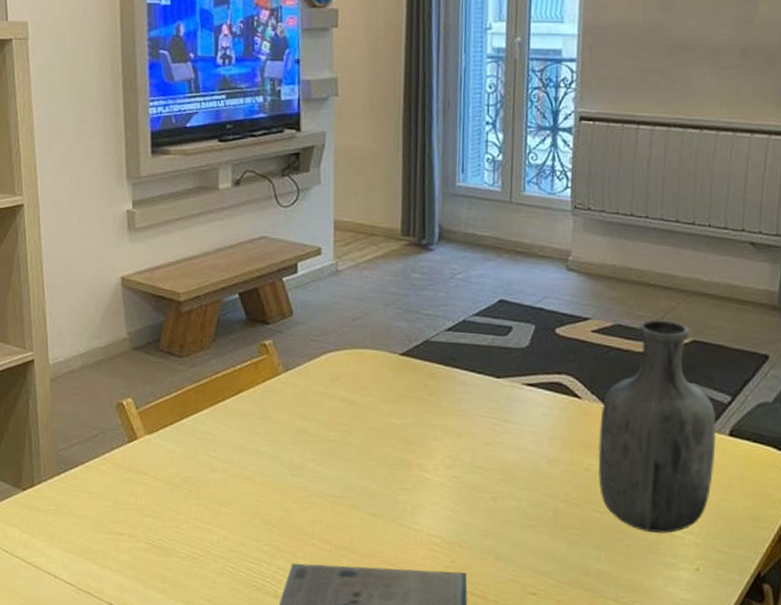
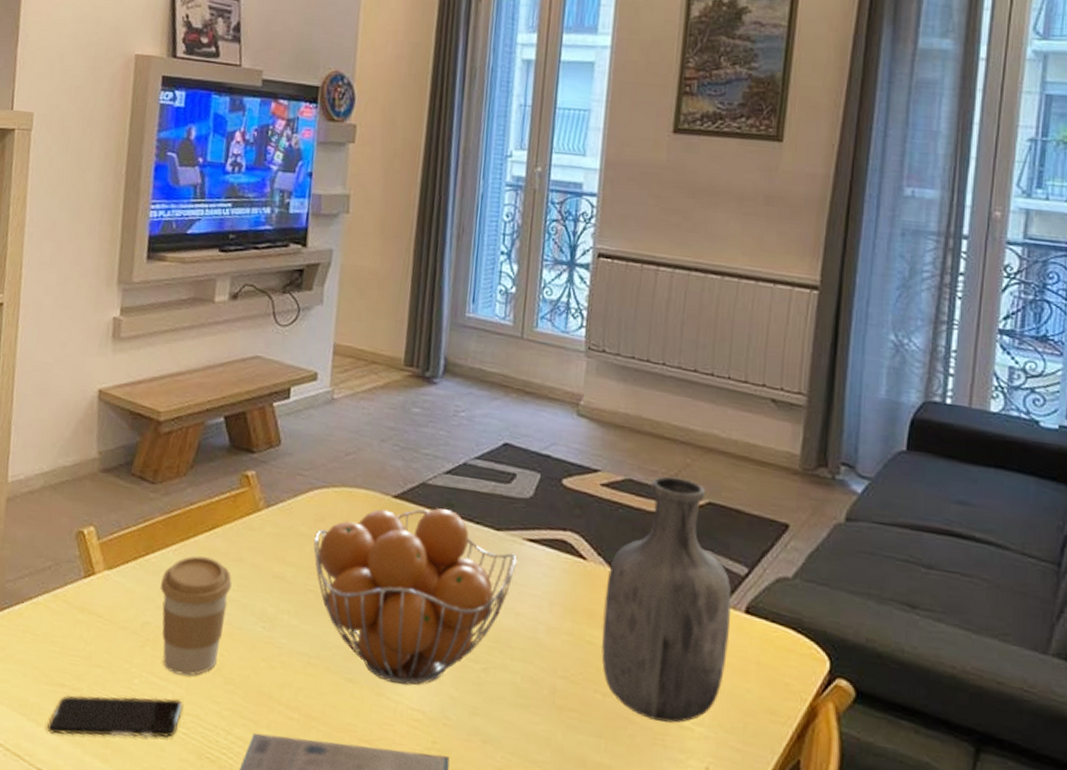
smartphone: none [112,539,228,575] -> present [47,695,183,738]
coffee cup: none [196,417,260,519] -> present [160,556,232,676]
fruit basket: none [331,361,517,516] -> present [313,508,517,685]

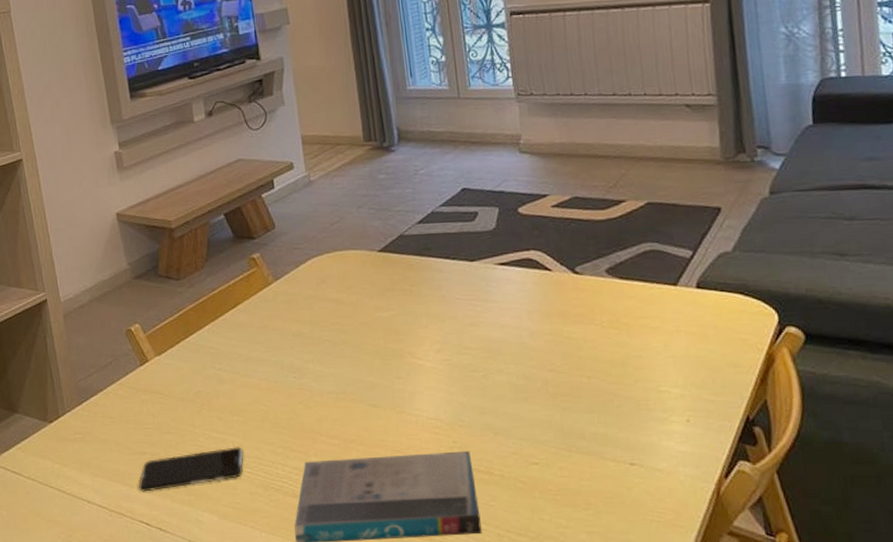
coffee cup: present [160,556,232,676] -> none [202,330,263,427]
fruit basket: present [313,508,517,685] -> none [320,252,494,401]
vase: present [600,476,732,723] -> none [572,187,688,390]

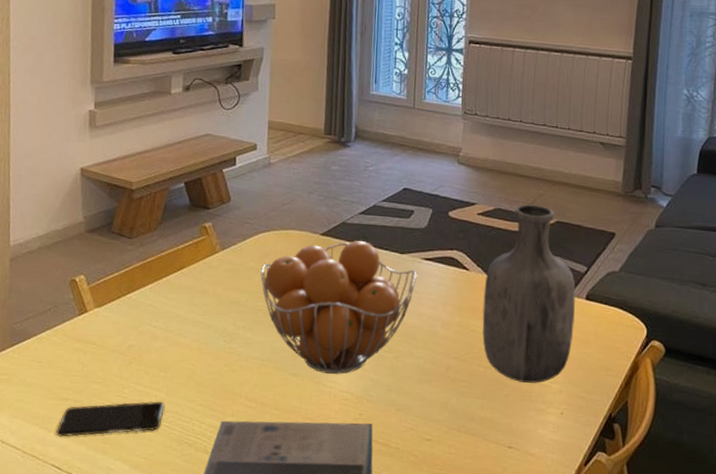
fruit basket: none [320,252,494,401] -> present [260,240,417,374]
vase: none [572,187,688,390] -> present [482,204,576,383]

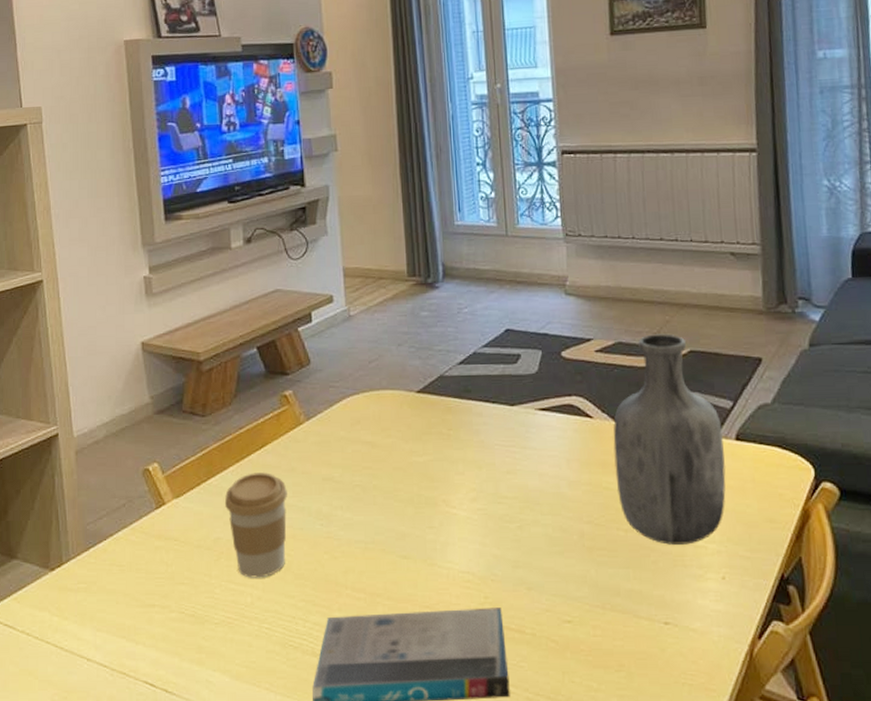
smartphone: present [56,401,165,437] -> none [145,600,262,649]
coffee cup: none [140,291,198,383] -> present [224,472,287,578]
fruit basket: present [260,240,417,374] -> none [353,394,533,552]

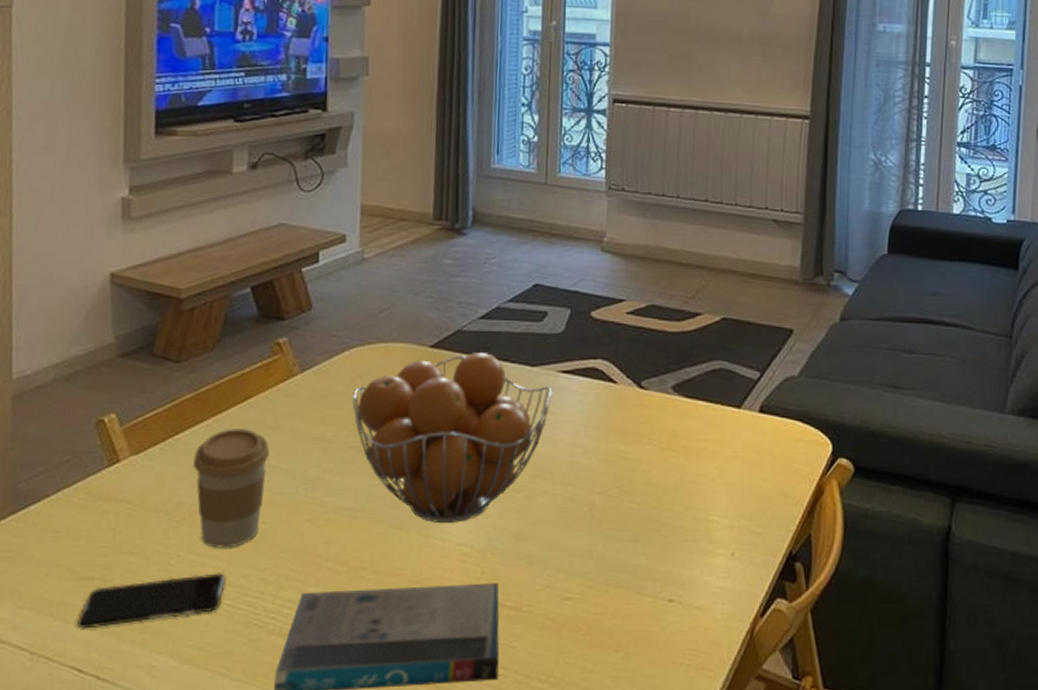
smartphone: none [145,600,262,649] -> present [77,573,226,629]
fruit basket: none [353,394,533,552] -> present [352,351,553,523]
vase: present [613,334,726,545] -> none [633,298,747,519]

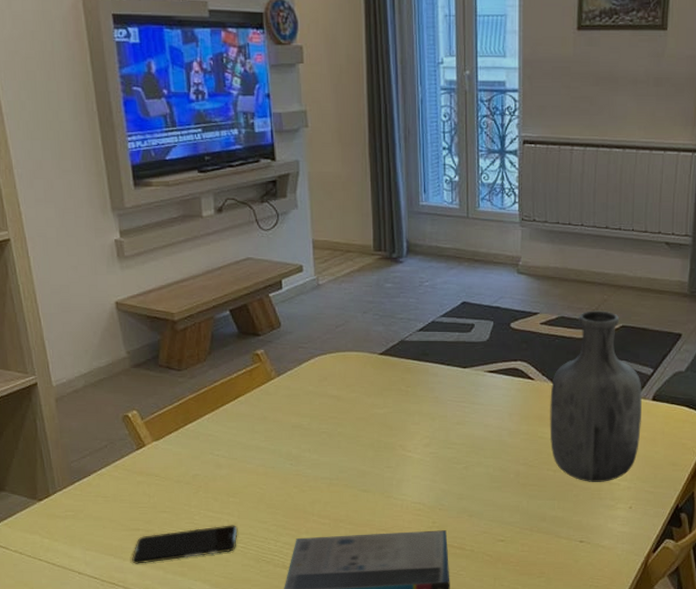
coffee cup: present [192,429,270,548] -> none [201,420,260,507]
fruit basket: present [352,351,553,523] -> none [321,357,482,487]
vase: none [633,298,747,519] -> present [549,310,642,482]

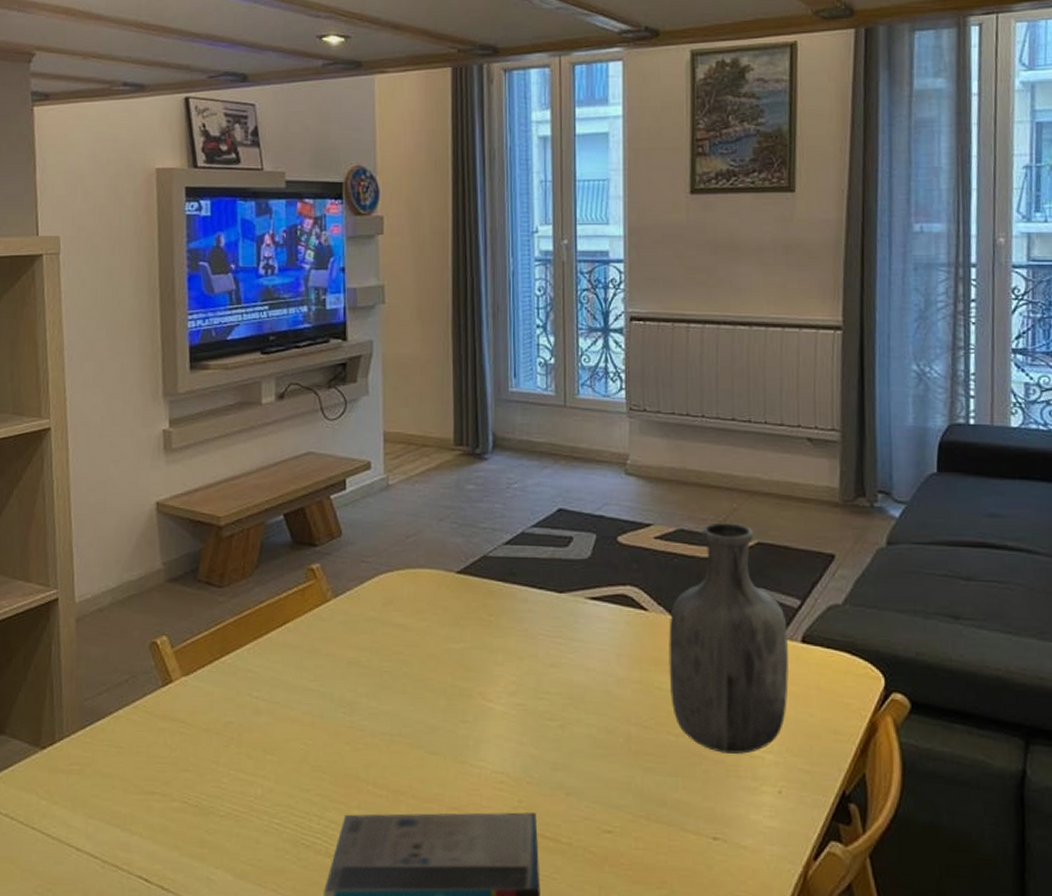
smartphone: present [132,525,238,564] -> none [142,792,274,841]

